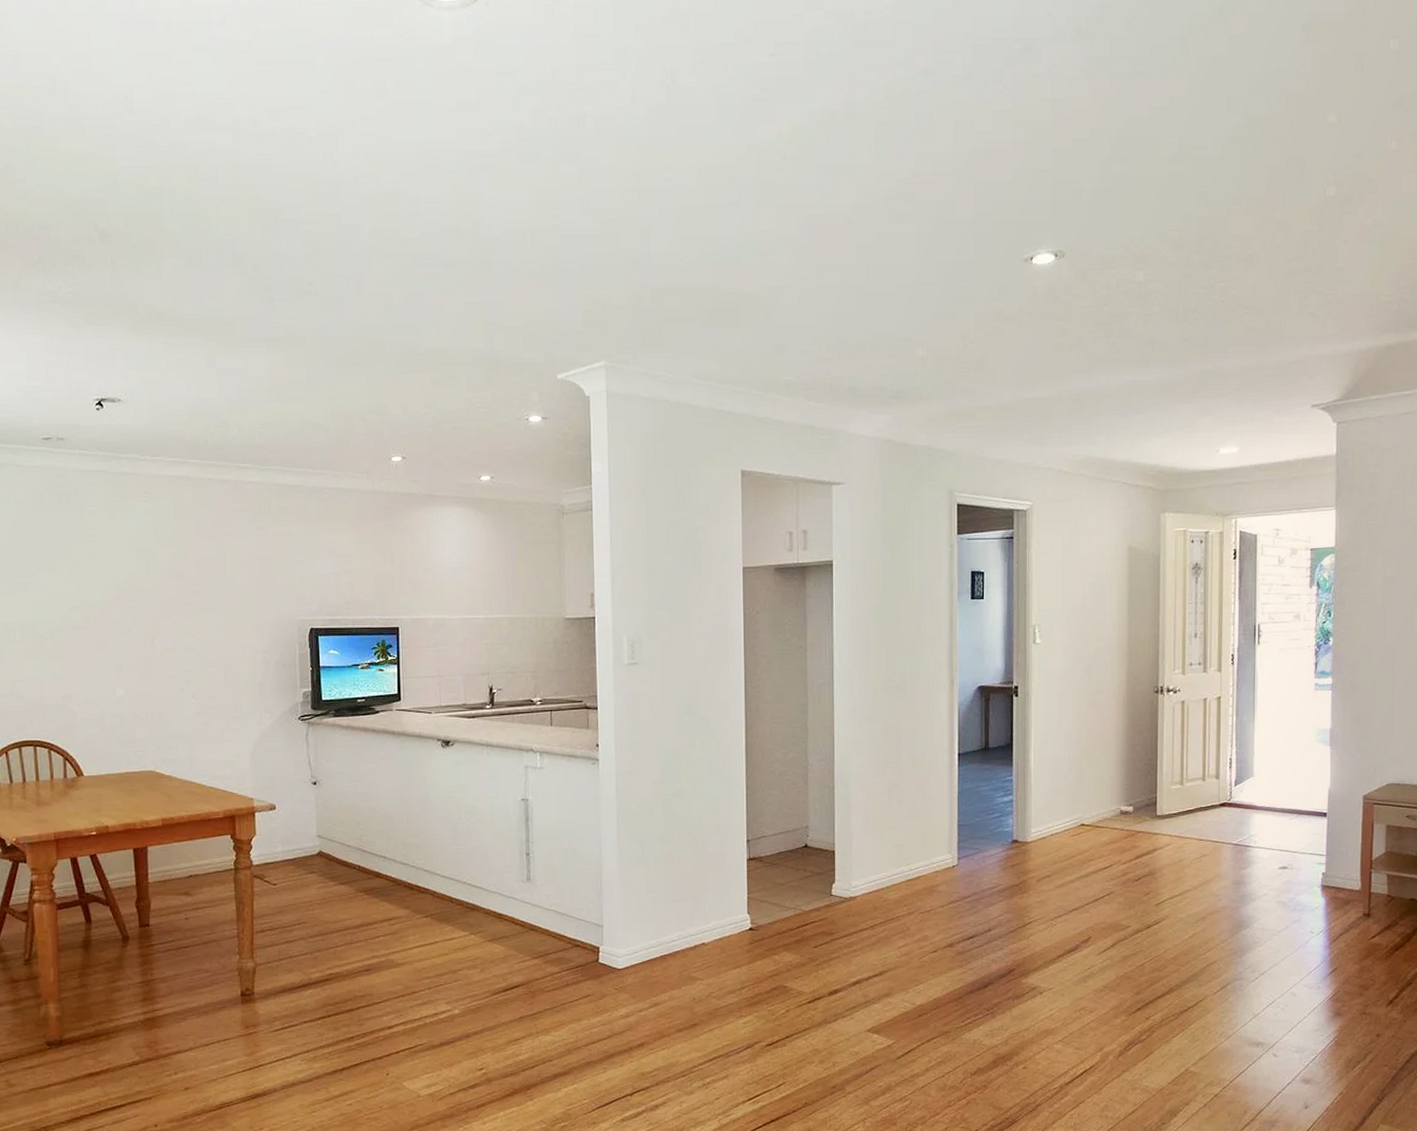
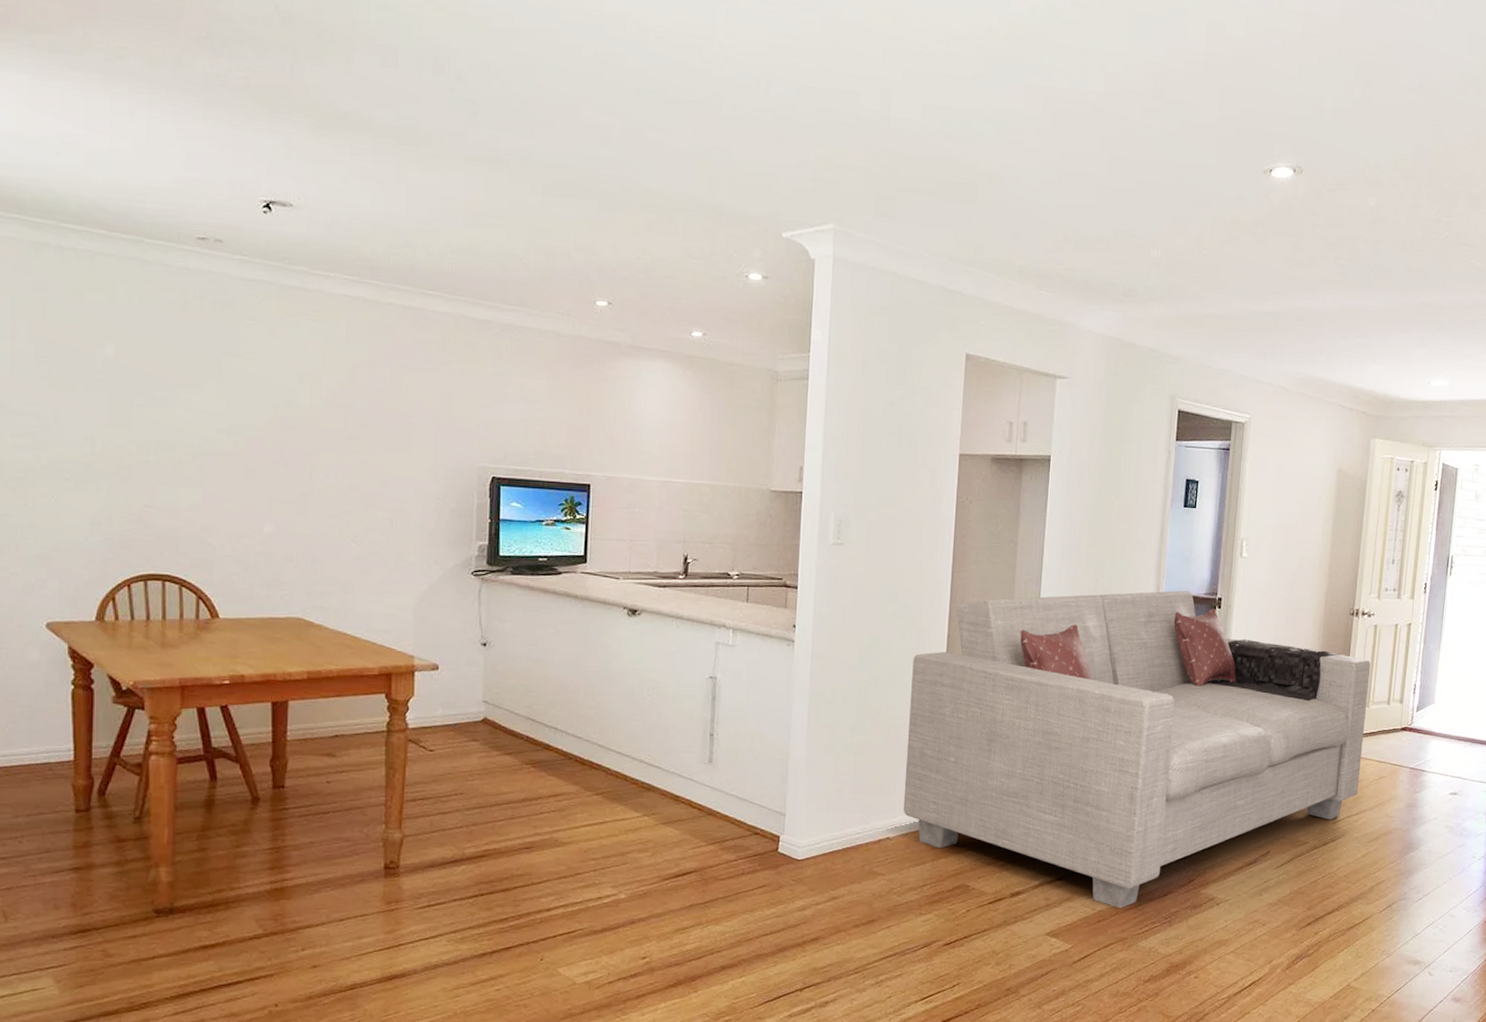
sofa: none [714,681,1181,1001] -> present [903,590,1371,908]

